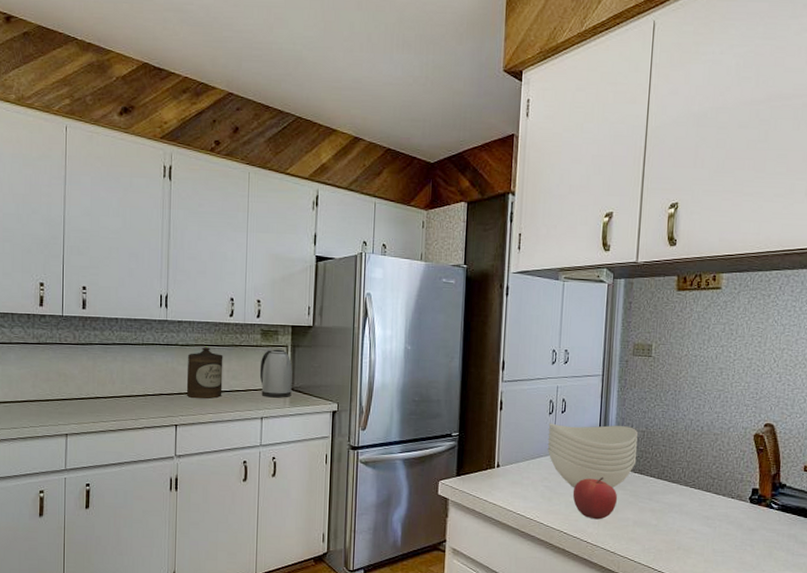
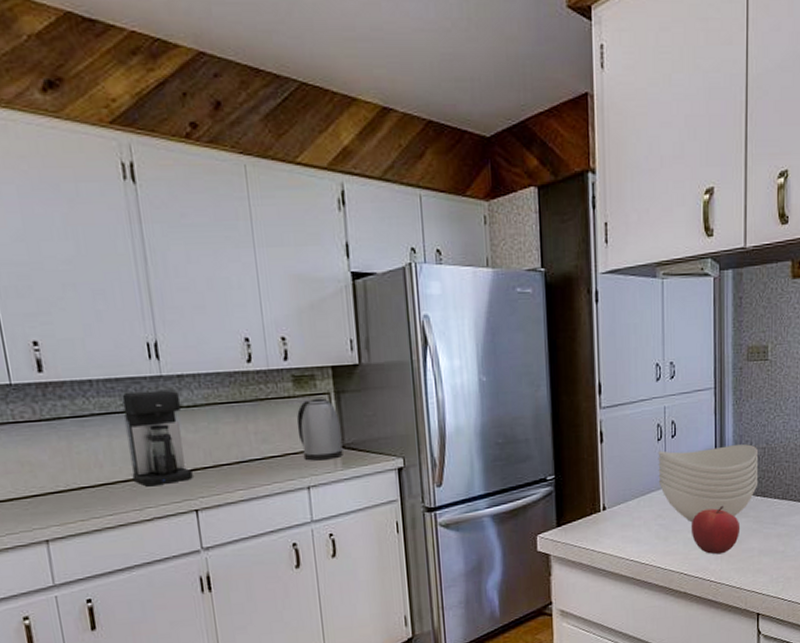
coffee maker: none [134,330,178,403] -> present [122,389,193,487]
canister: present [187,347,223,399] -> none [198,405,252,474]

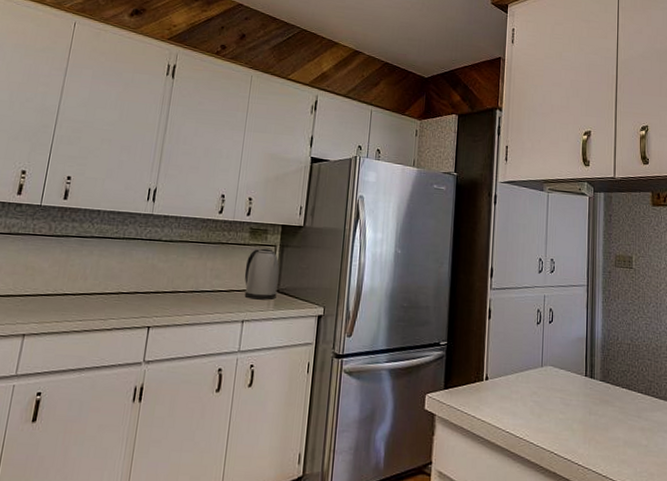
coffee maker: present [122,389,193,487] -> none [106,224,161,302]
bowl: present [658,443,759,522] -> none [535,333,624,404]
fruit: present [690,505,741,555] -> none [562,391,607,439]

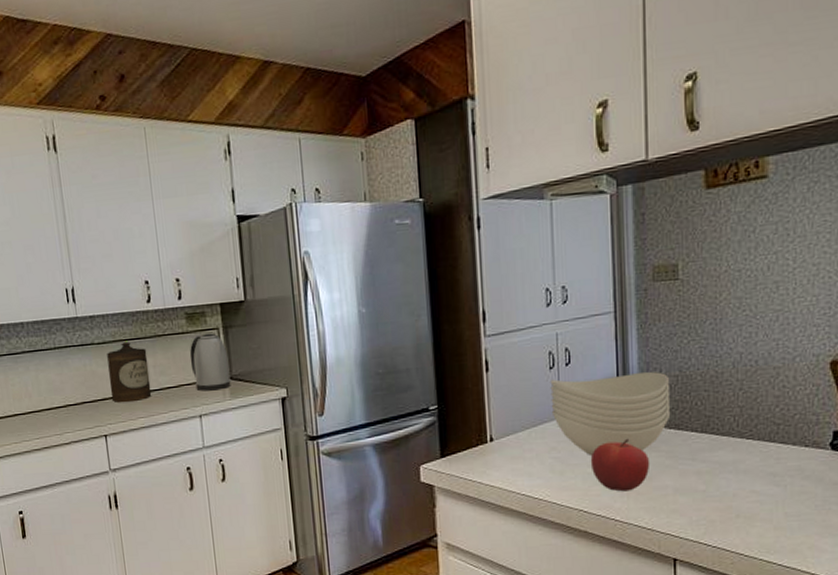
canister: none [165,244,208,299] -> present [107,342,152,403]
bowl: none [535,333,624,404] -> present [550,371,671,455]
fruit: none [562,391,607,439] -> present [590,438,650,492]

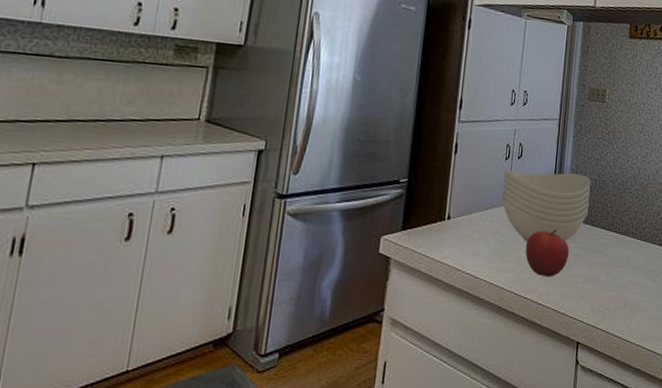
canister: present [107,342,152,403] -> none [57,61,118,130]
kettle: present [190,333,231,391] -> none [165,70,212,132]

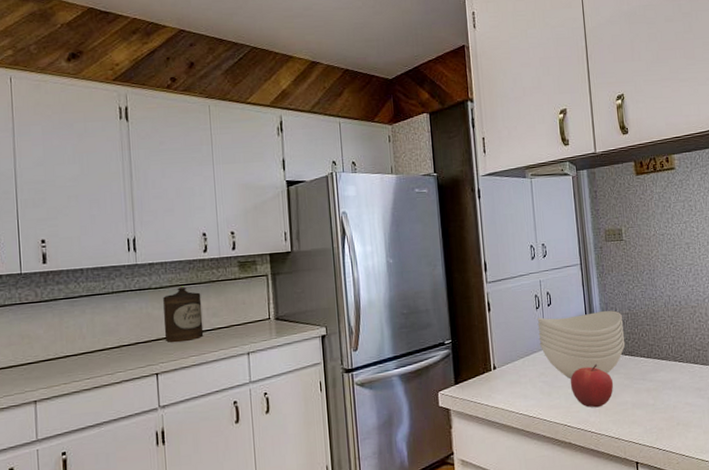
canister: none [57,61,118,130] -> present [163,287,204,343]

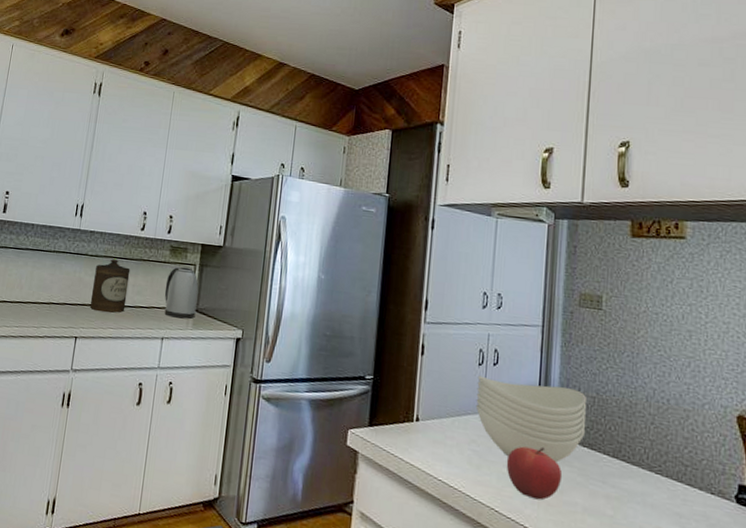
kettle: none [241,279,277,331] -> present [164,267,199,319]

